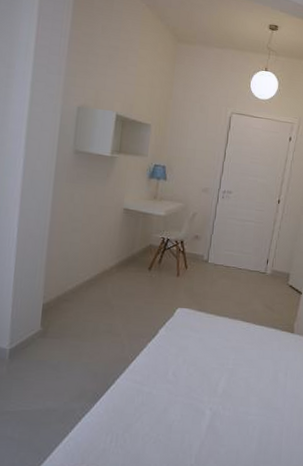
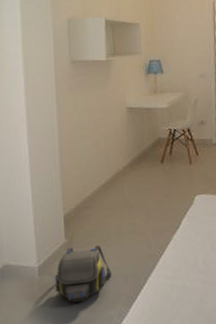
shoulder bag: none [23,336,82,391] -> present [55,245,112,303]

